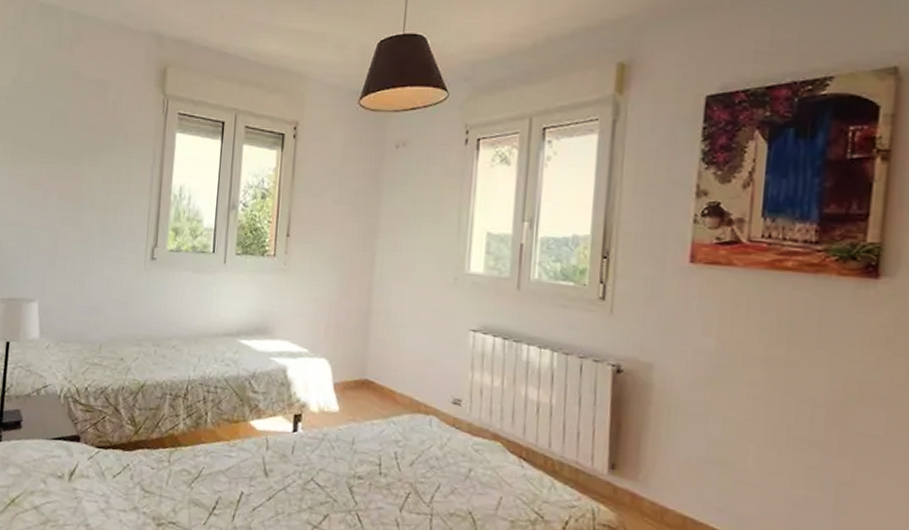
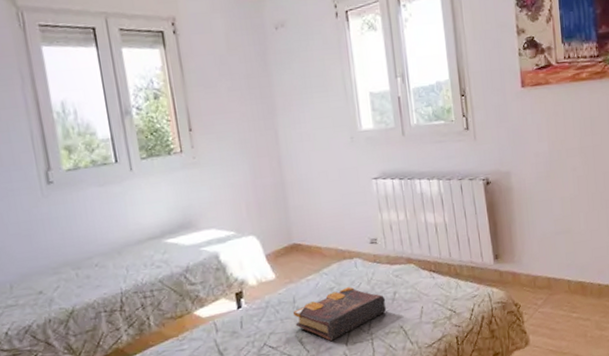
book: none [348,445,458,501] -> present [292,287,387,341]

